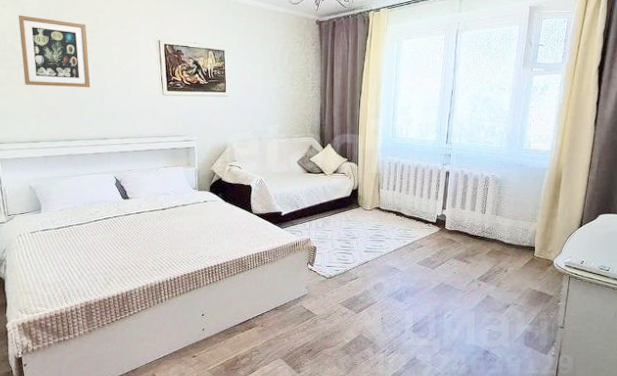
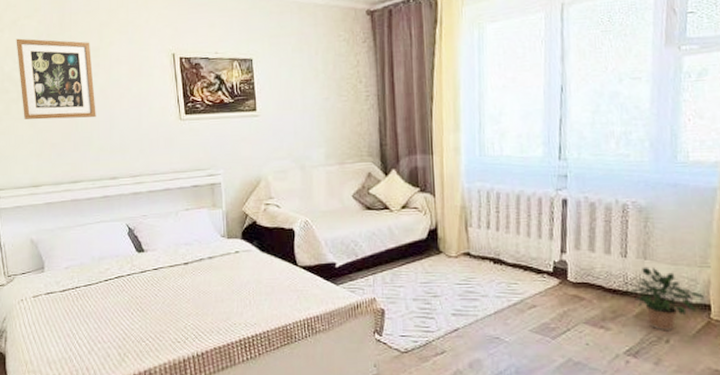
potted plant: none [485,220,532,265] -> present [629,267,705,332]

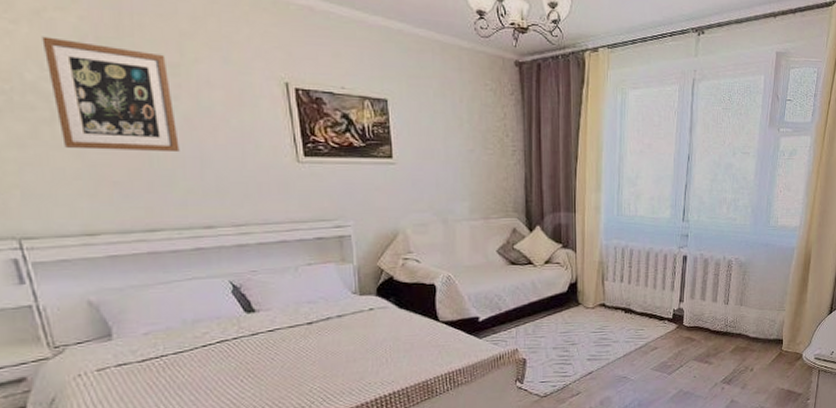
potted plant: present [629,267,705,332] -> none [728,311,780,362]

